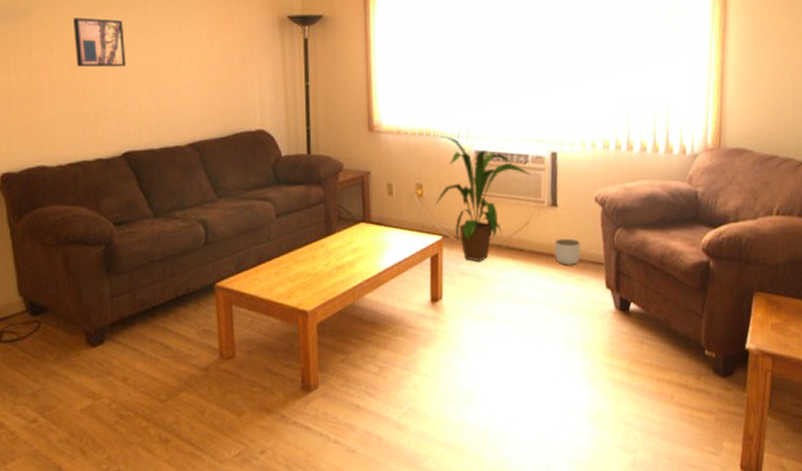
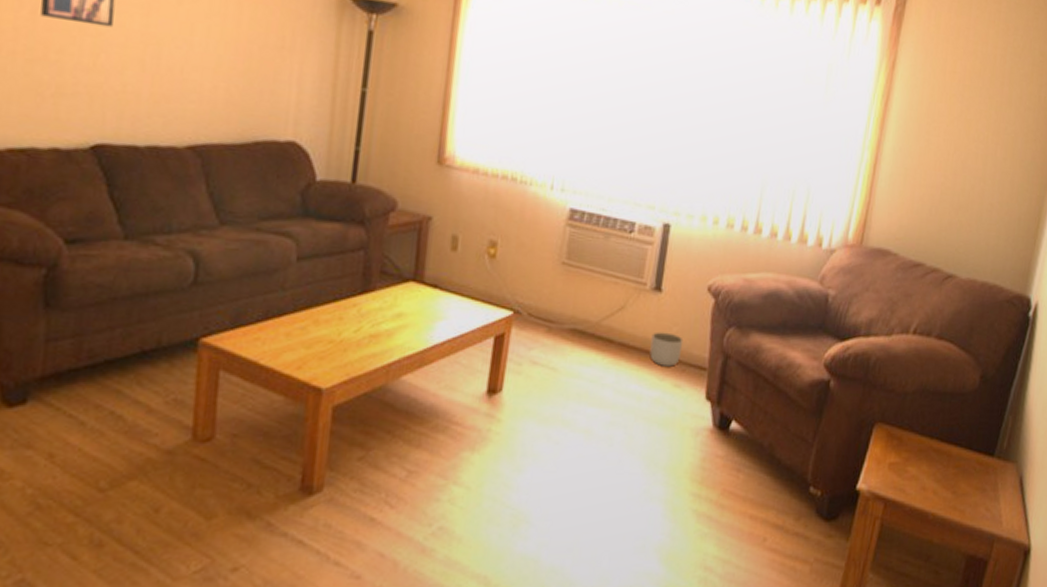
house plant: present [434,136,531,262] -> none [508,184,635,350]

